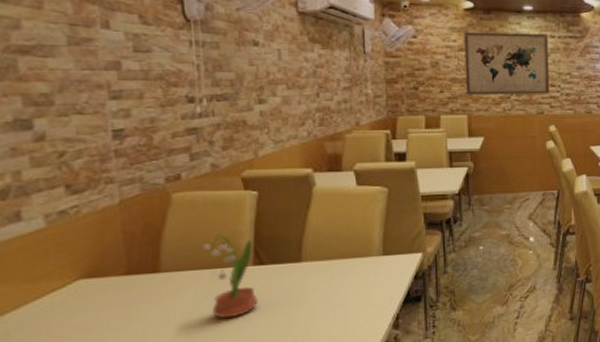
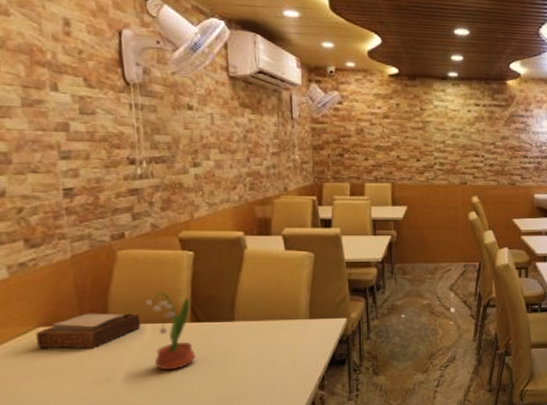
napkin holder: none [76,259,198,303] -> present [36,313,141,349]
wall art: present [464,31,550,95] -> none [389,98,474,164]

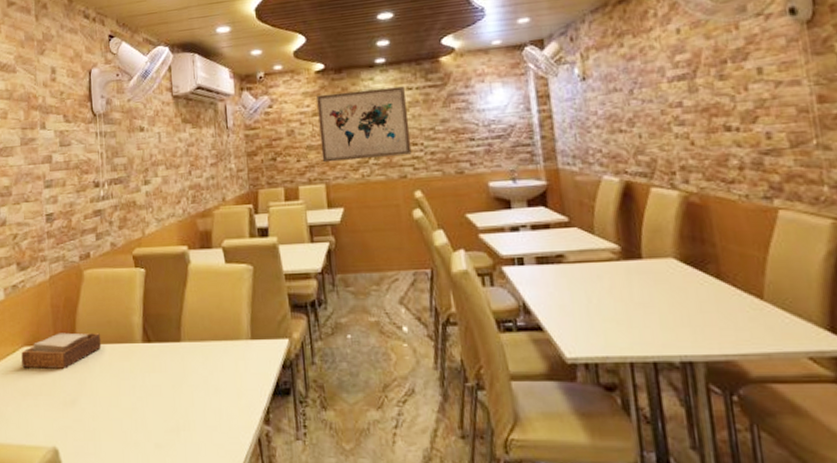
potted flower: present [145,290,196,371] -> none [105,309,147,395]
wall art: none [389,98,474,164] -> present [317,86,412,163]

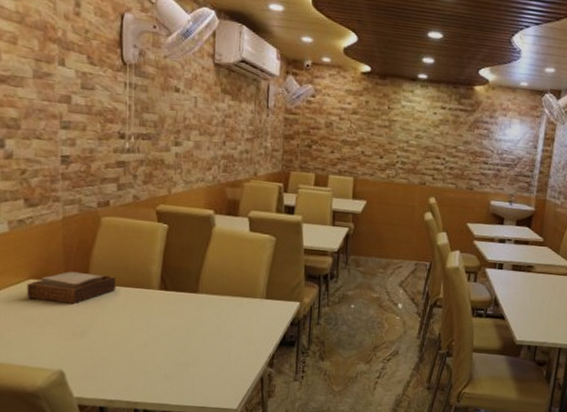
wall art: present [317,86,412,163] -> none [354,95,439,166]

